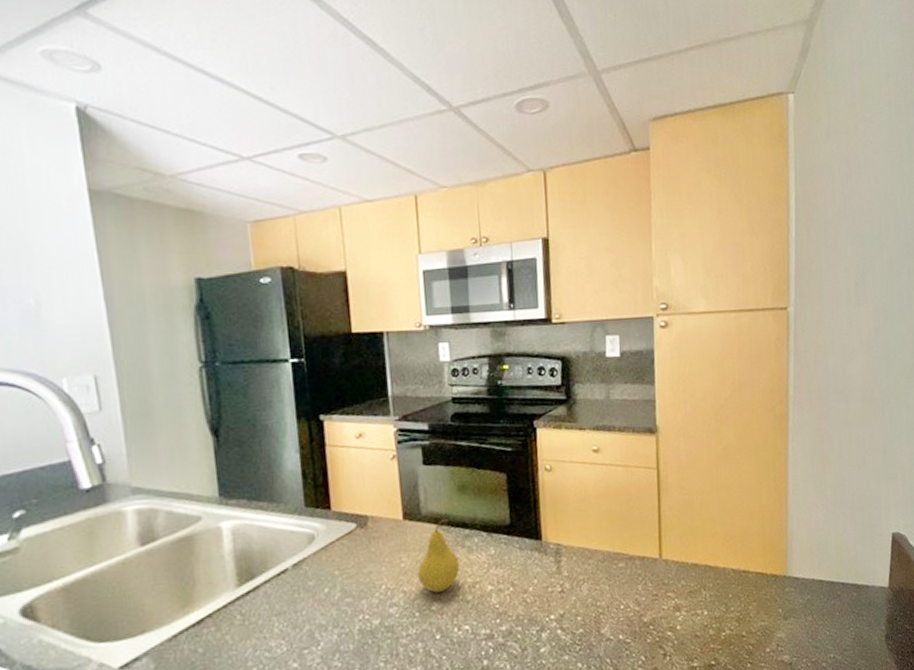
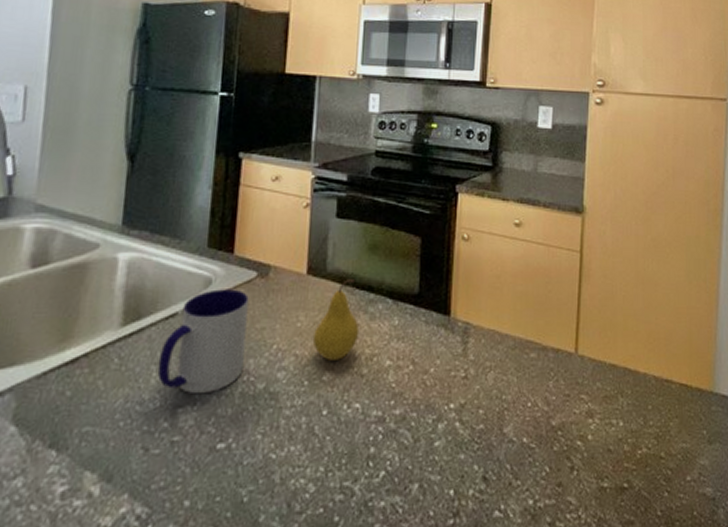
mug: none [277,541,358,637] -> present [157,289,249,395]

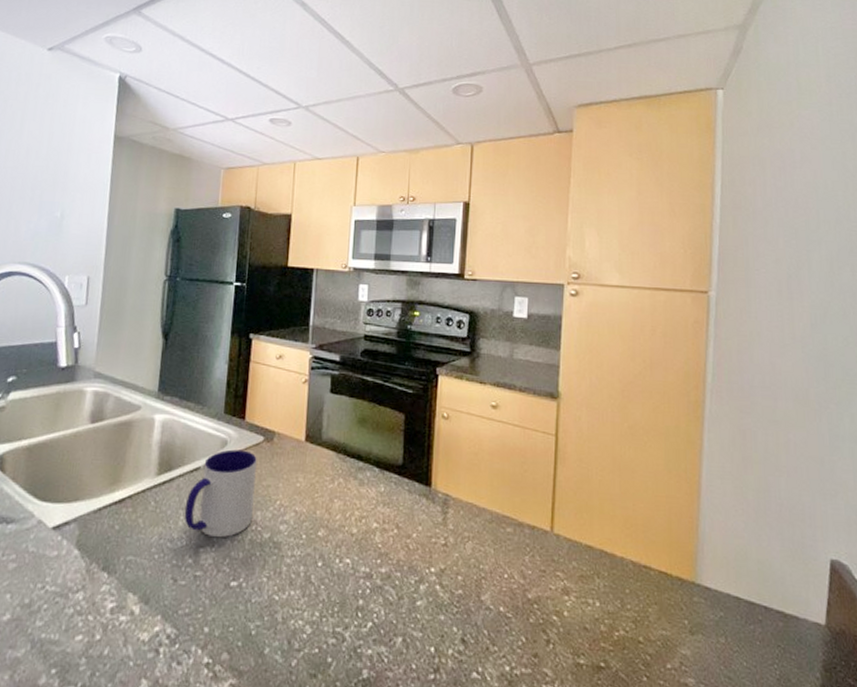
fruit: present [312,279,360,360] -> none [309,448,350,519]

